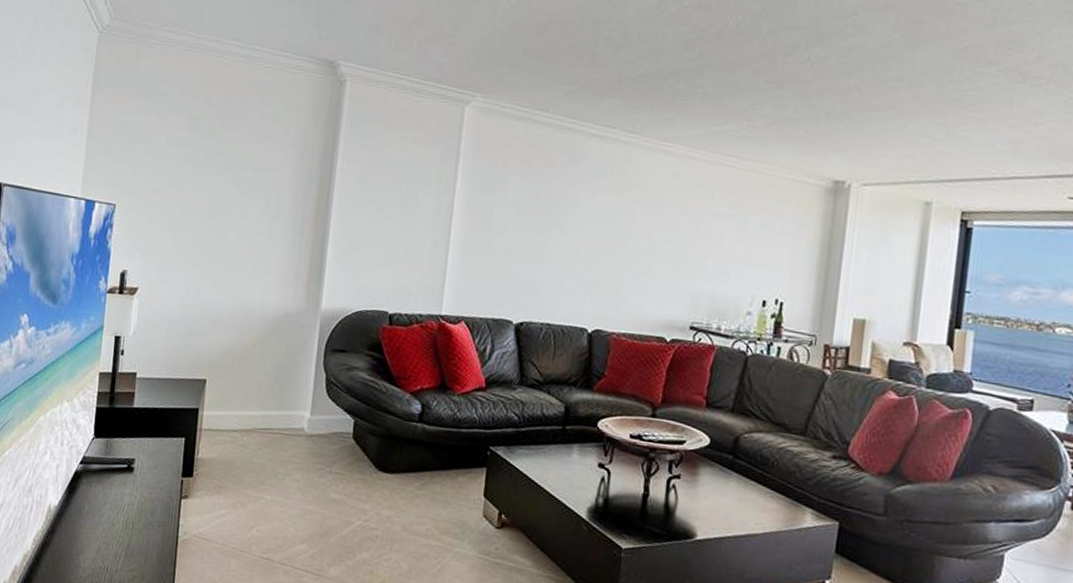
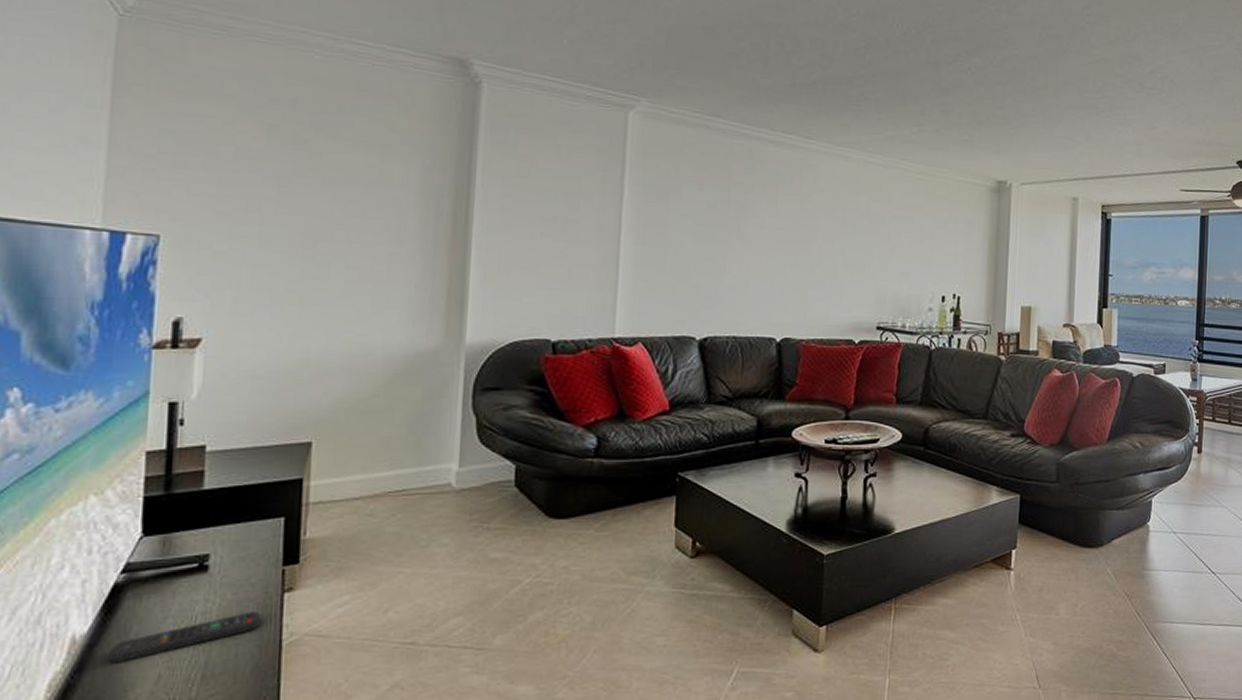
remote control: none [69,509,166,532] -> present [108,612,261,663]

